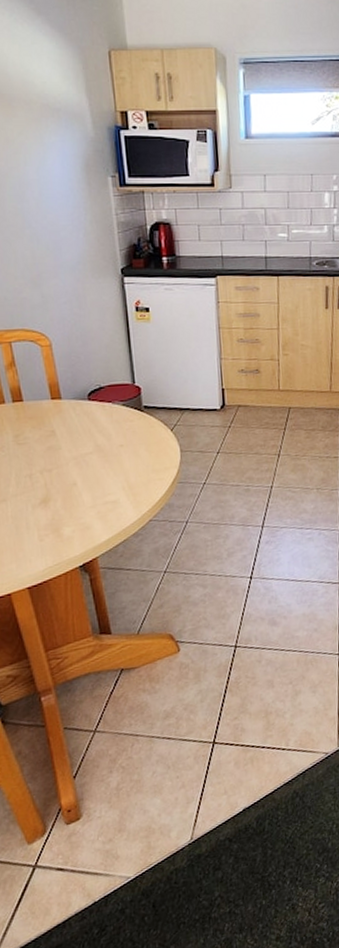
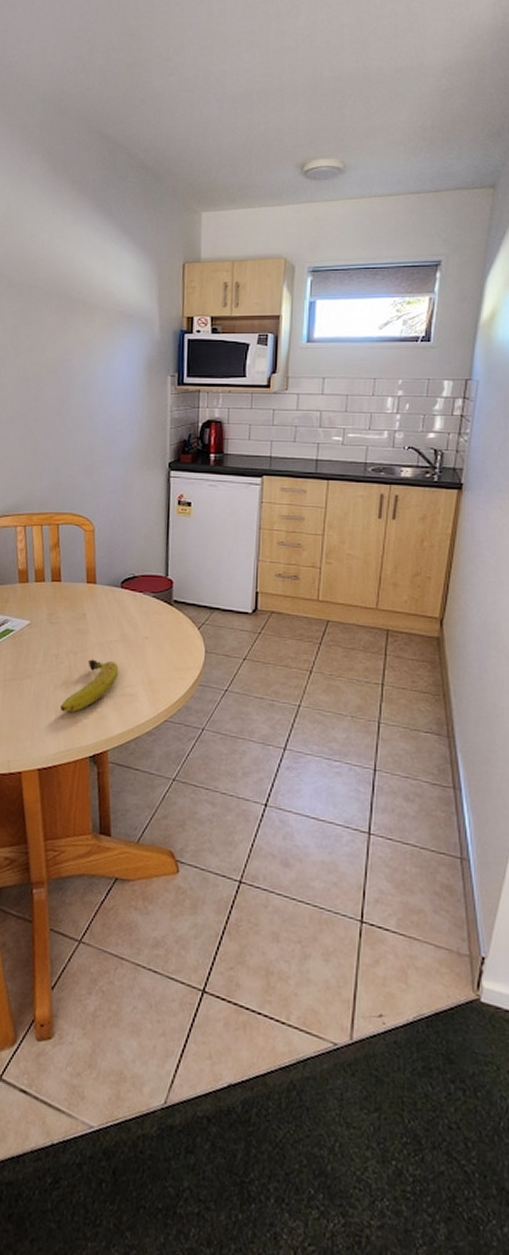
fruit: none [41,473,98,529] -> present [59,659,119,713]

